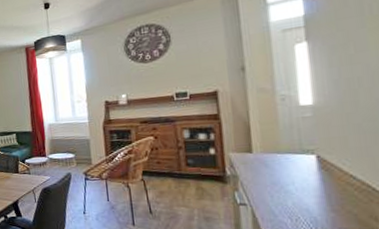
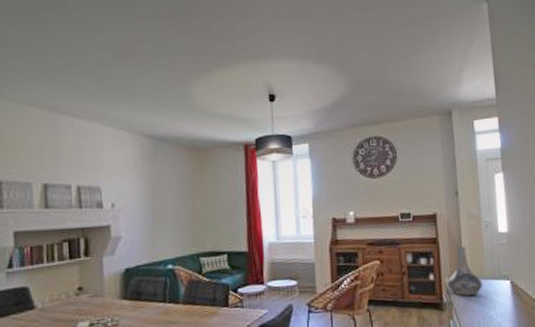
decorative vase: none [231,121,278,170] -> present [447,246,483,296]

